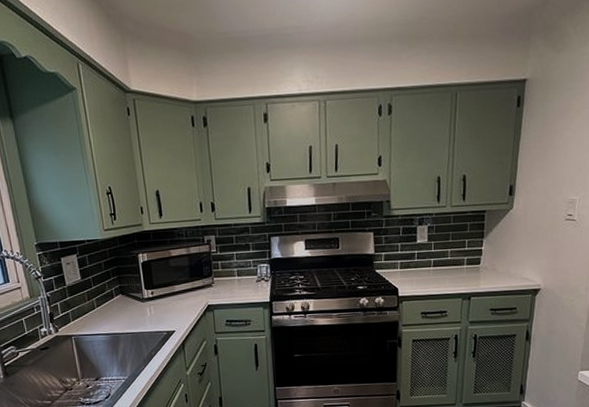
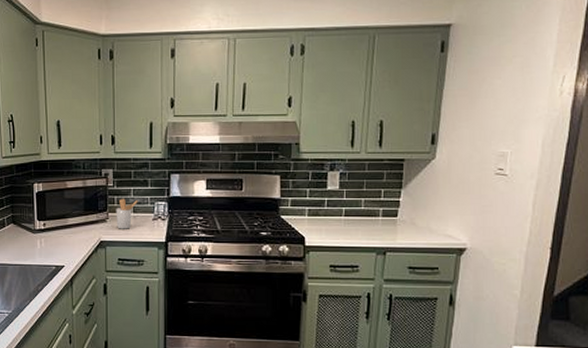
utensil holder: none [220,262,241,293] -> present [116,198,138,229]

